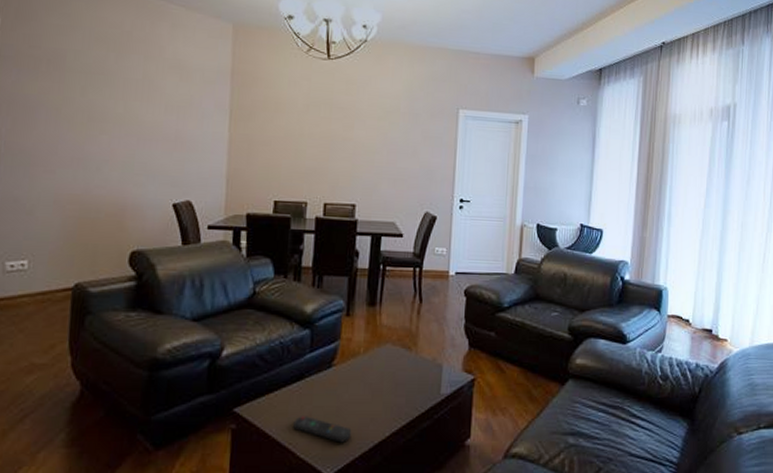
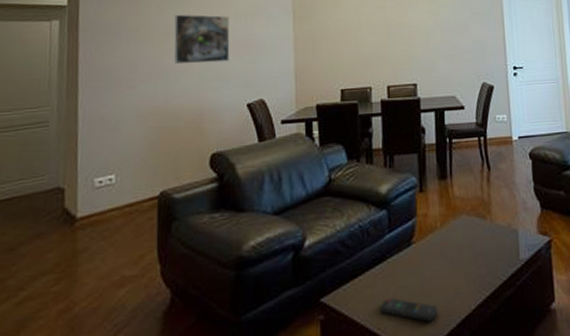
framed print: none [97,98,160,157] -> present [174,14,230,65]

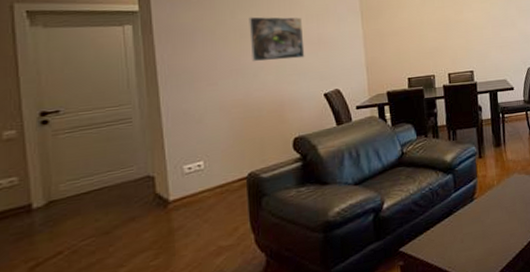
remote control: present [380,298,438,322] -> none [450,242,497,258]

